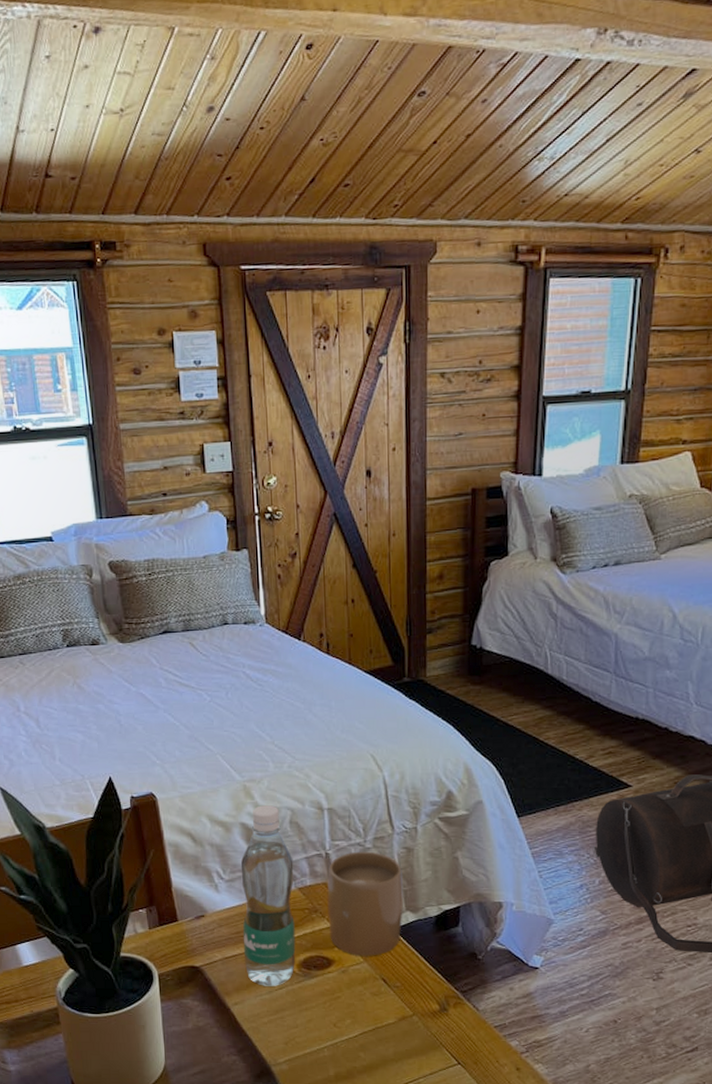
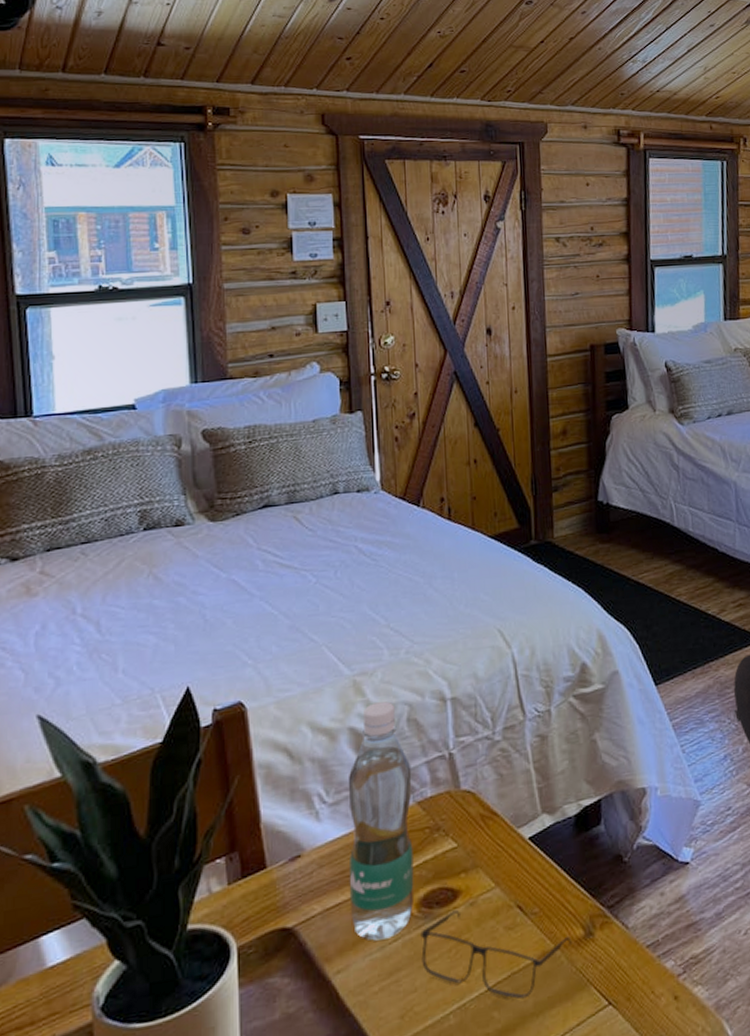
eyeglasses: none [301,974,428,1048] -> present [420,910,572,1000]
mug: present [327,851,404,956] -> none [451,745,539,880]

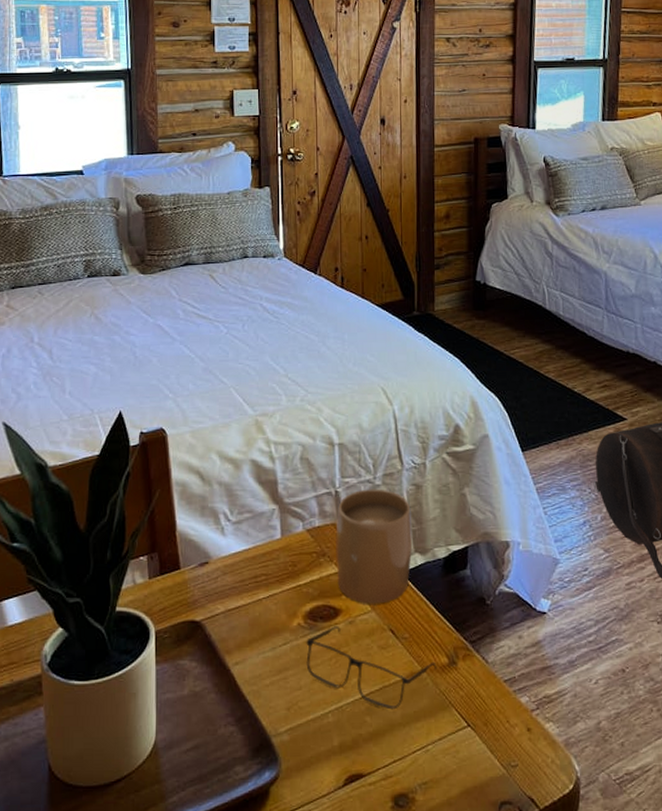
bottle: present [348,701,414,941] -> none [247,441,303,642]
mug: none [451,745,539,880] -> present [336,489,413,604]

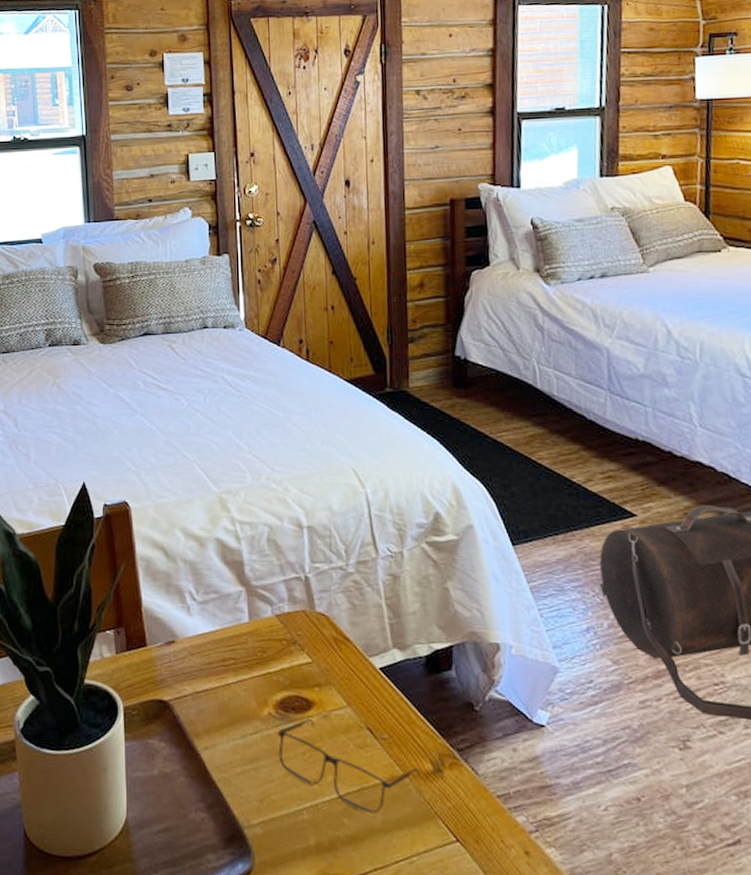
mug: present [336,489,413,604] -> none [306,576,391,700]

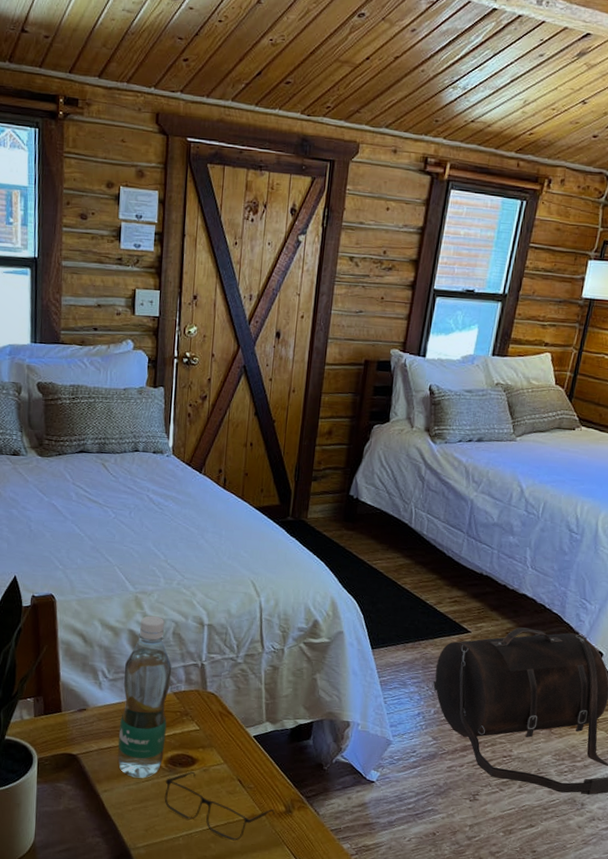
bottle: none [214,520,272,730] -> present [117,615,172,779]

